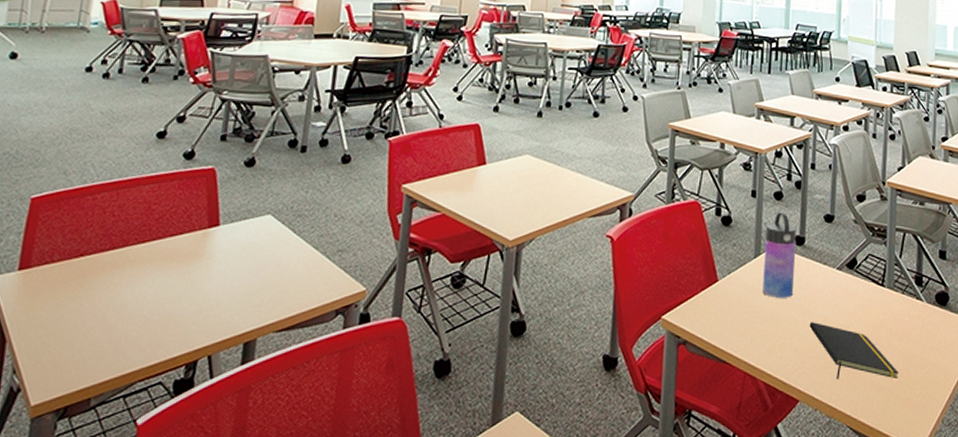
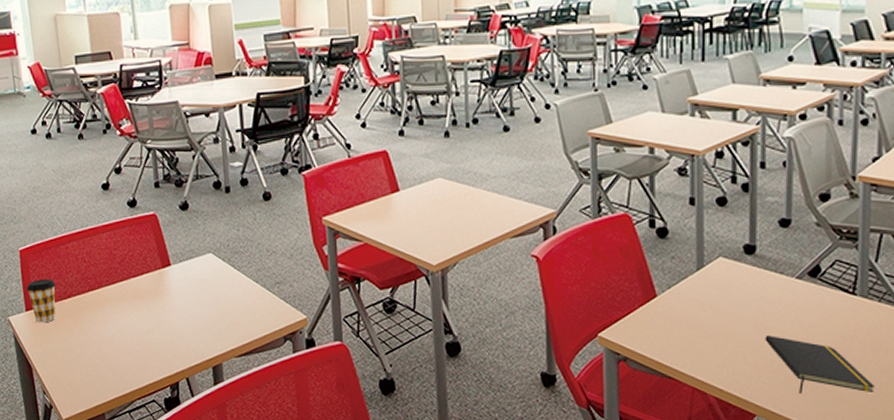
coffee cup: none [27,233,69,285] -> present [26,279,56,323]
water bottle: present [762,212,797,298] -> none [708,220,746,311]

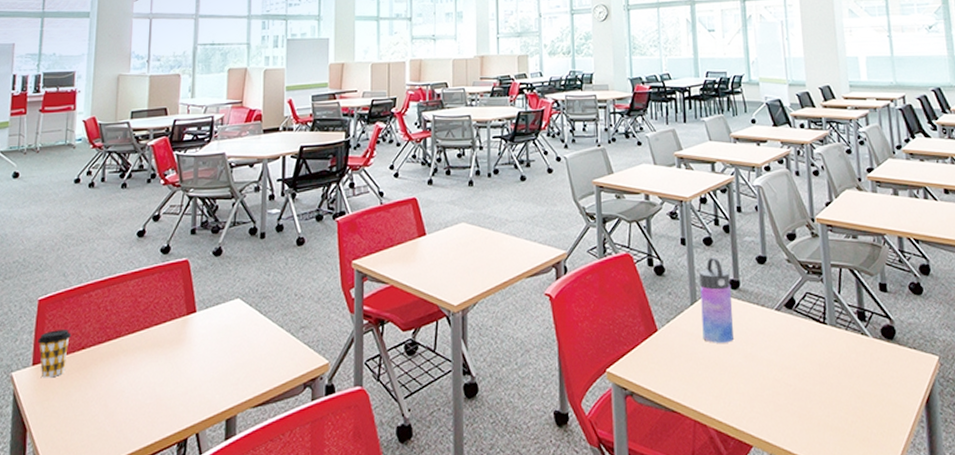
water bottle: none [708,220,746,311] -> present [699,258,734,343]
notepad: present [765,336,875,394] -> none [754,365,853,422]

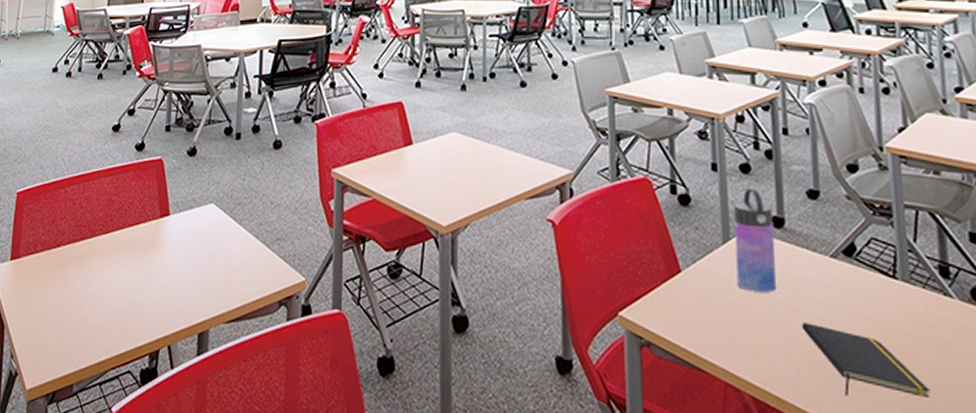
coffee cup: present [38,330,72,378] -> none [16,225,48,275]
notepad: none [754,365,853,422] -> present [801,323,930,398]

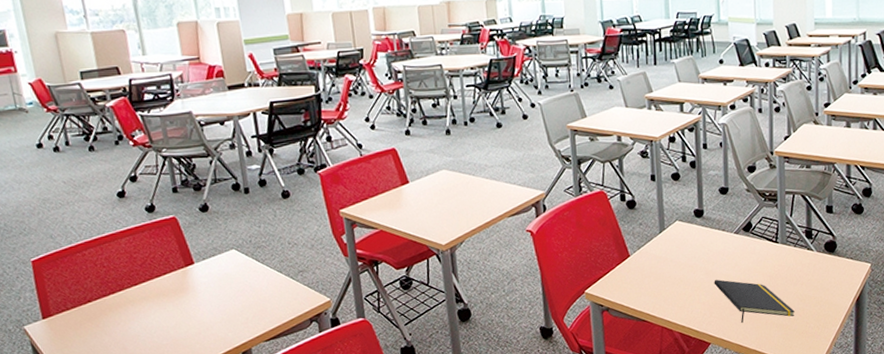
water bottle: present [734,188,777,292] -> none [667,191,697,264]

